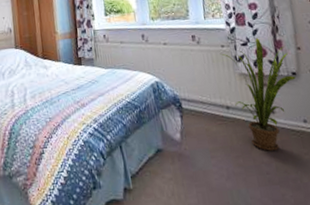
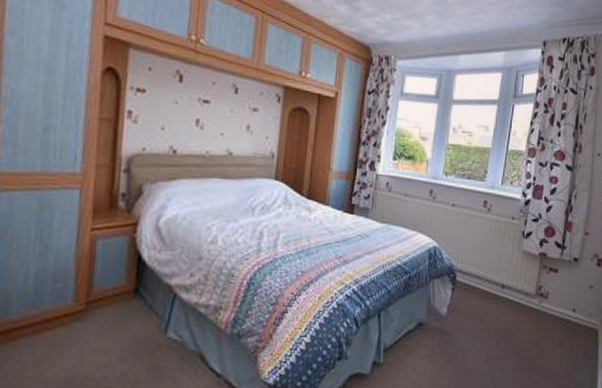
house plant: present [220,38,297,151] -> none [508,215,577,337]

